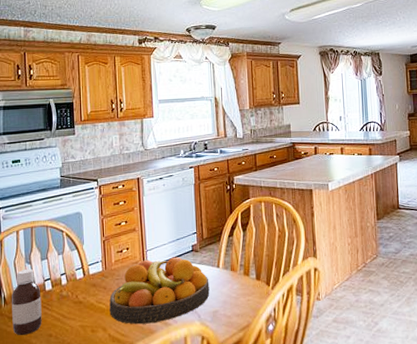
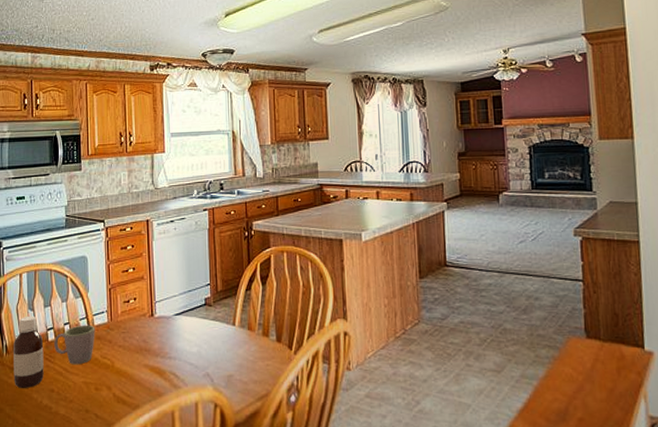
mug: none [51,274,91,311] -> present [54,325,95,365]
fruit bowl: present [109,257,210,325] -> none [115,311,224,385]

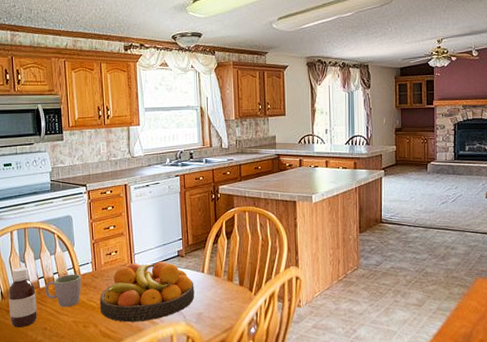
fruit bowl: none [115,311,224,385] -> present [100,261,195,322]

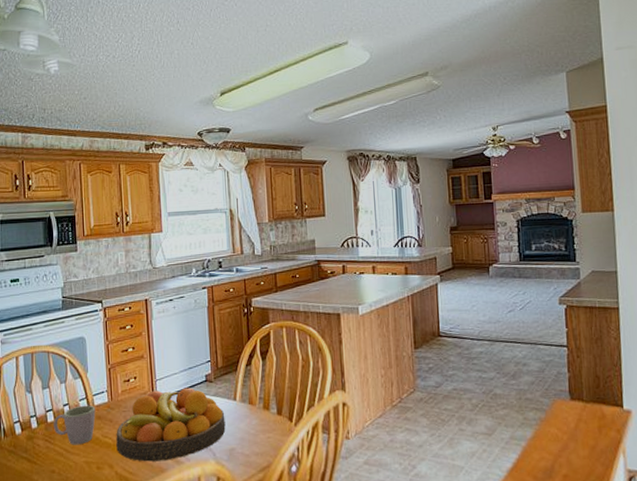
bottle: present [8,267,37,328] -> none [12,398,44,471]

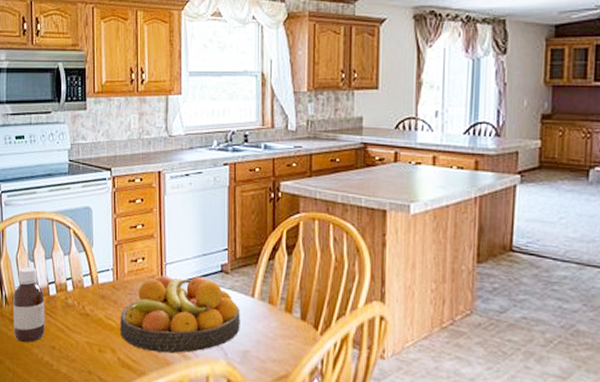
bottle: none [12,398,44,471] -> present [13,266,45,343]
mug: present [54,405,96,445] -> none [56,281,100,324]

